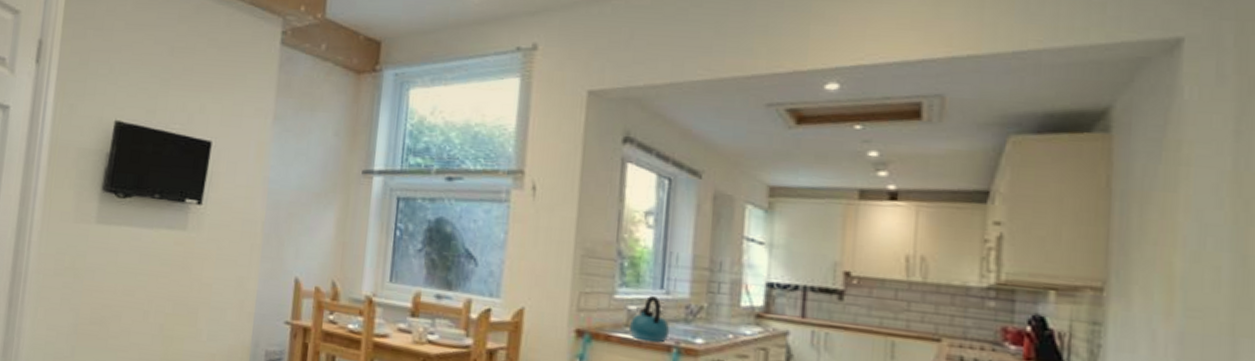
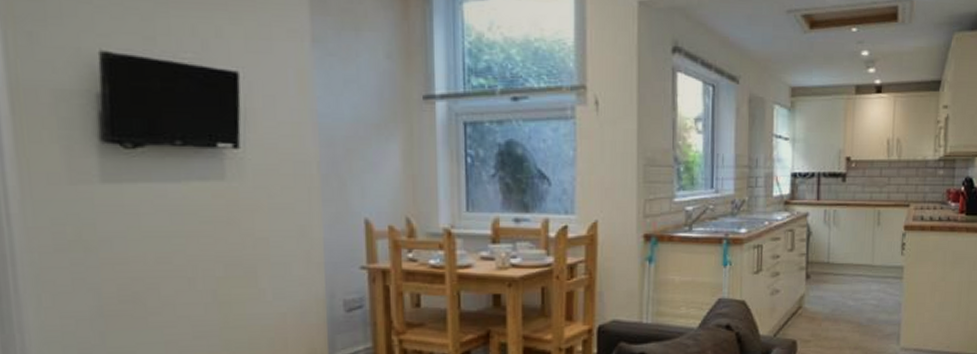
kettle: present [628,295,670,343] -> none [687,195,720,237]

